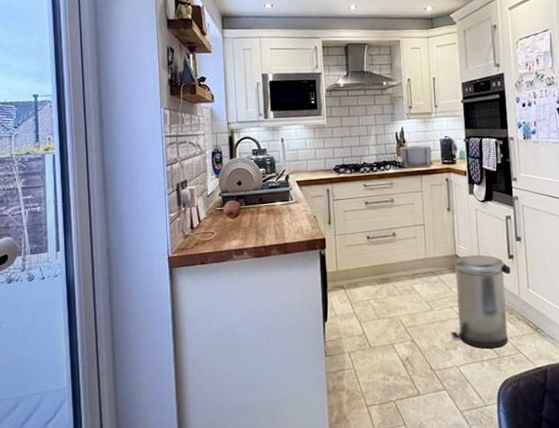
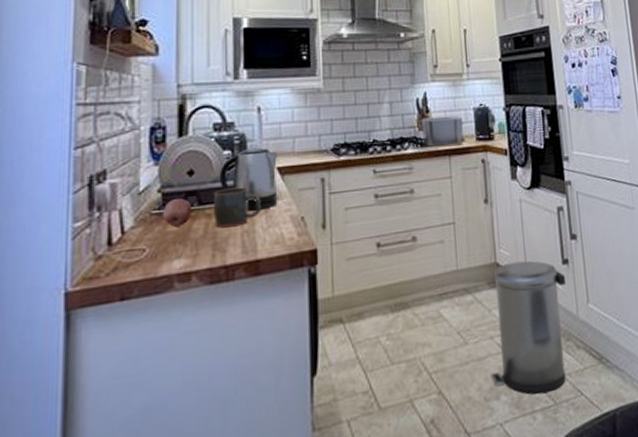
mug: none [255,194,287,221] -> present [214,187,261,228]
kettle: none [257,167,298,210] -> present [219,147,278,211]

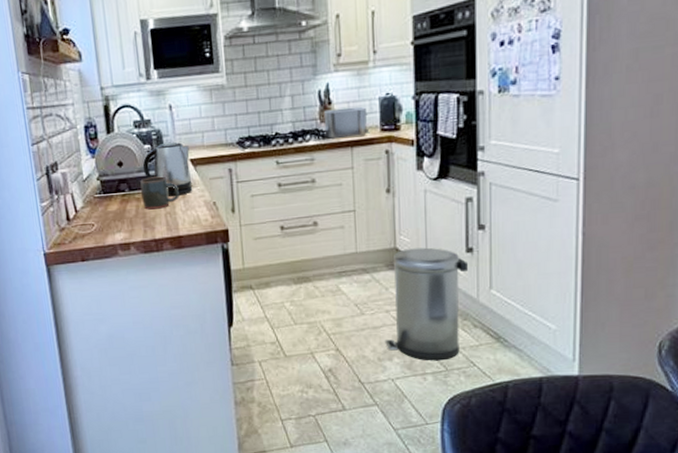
fruit: present [162,197,193,227] -> none [102,184,126,208]

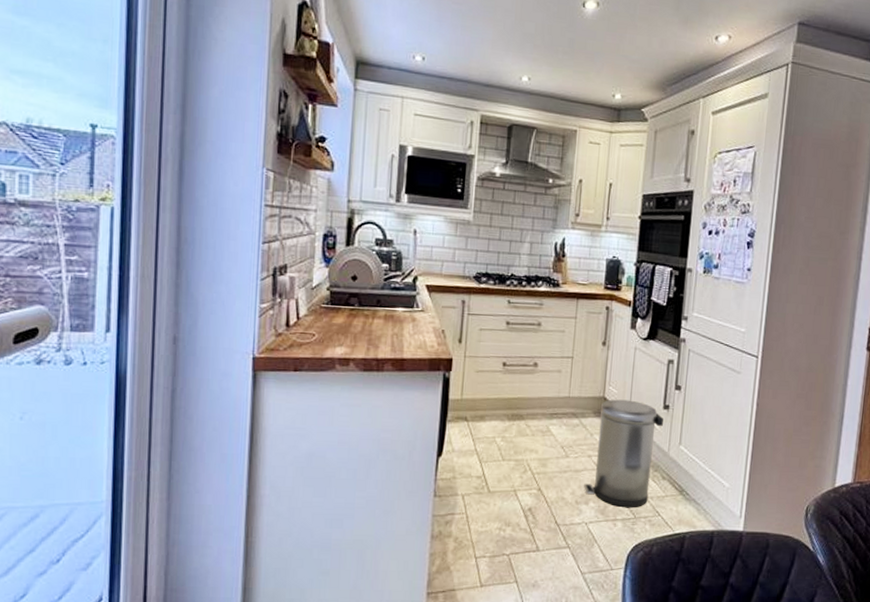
mug: present [140,176,179,210] -> none [370,296,410,329]
kettle: present [142,141,193,196] -> none [377,264,427,319]
toaster: present [323,106,369,140] -> none [555,261,595,291]

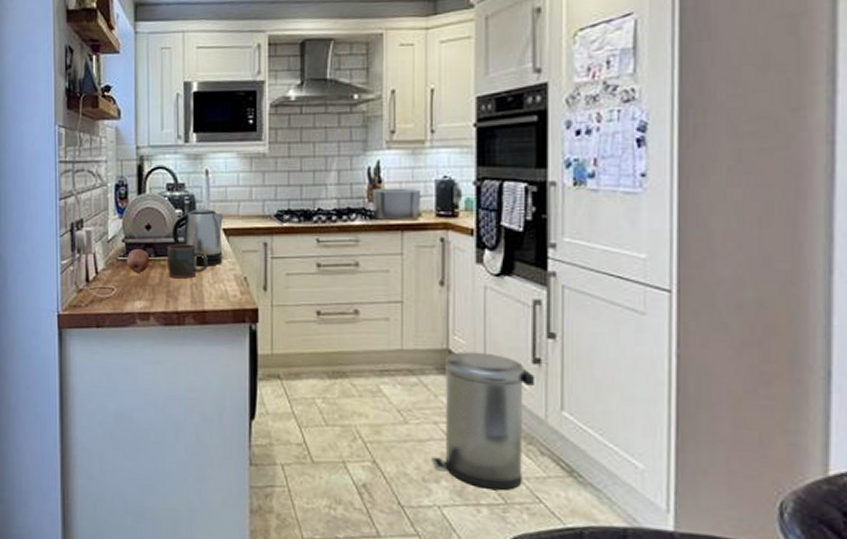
fruit: none [329,297,354,321] -> present [126,248,150,273]
mug: none [370,296,410,329] -> present [167,244,208,279]
kettle: none [377,264,427,319] -> present [171,208,223,266]
toaster: none [555,261,595,291] -> present [372,188,422,221]

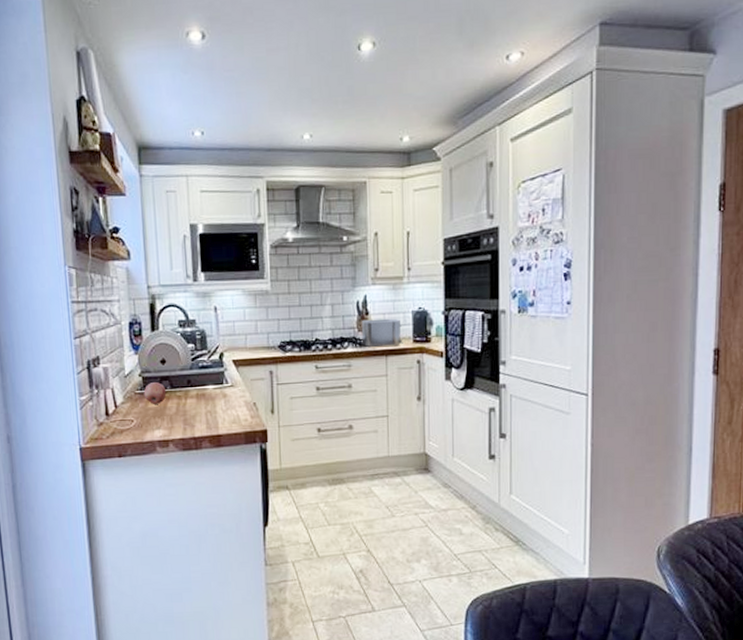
mug: present [167,244,208,279] -> none [182,375,221,408]
kettle: present [171,208,223,266] -> none [185,342,234,395]
pedal bin: present [432,351,534,491] -> none [414,453,490,563]

